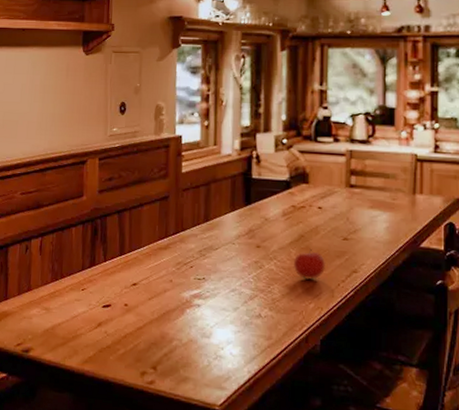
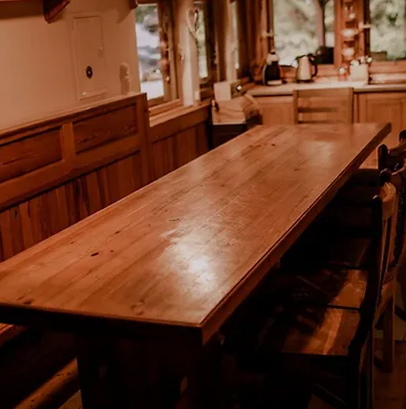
fruit: present [293,248,326,280] -> none [253,181,282,209]

